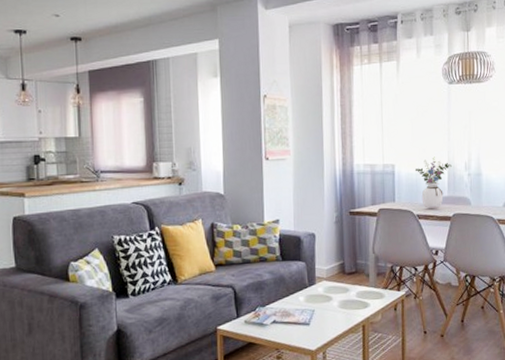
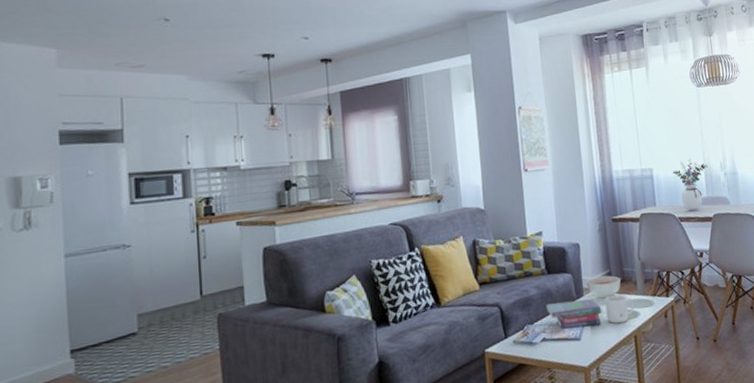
books: none [278,286,333,315] -> present [546,298,602,330]
bowl: none [319,266,353,288] -> present [586,275,621,299]
mug: none [336,285,365,313] -> present [604,295,635,324]

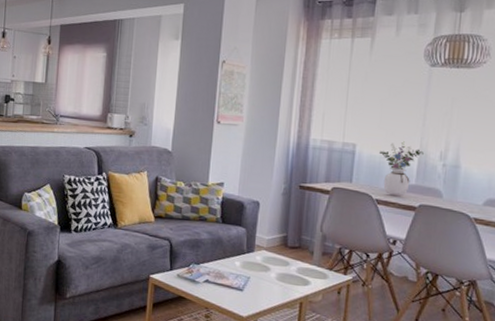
books: present [546,298,602,330] -> none [214,250,271,282]
bowl: present [586,275,621,299] -> none [259,237,297,260]
mug: present [604,295,635,324] -> none [274,258,307,288]

